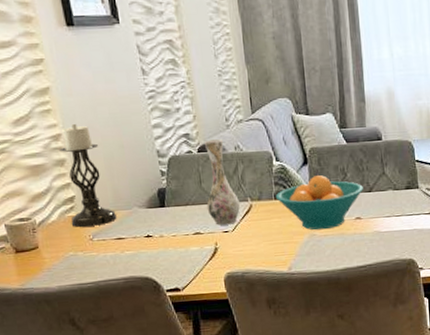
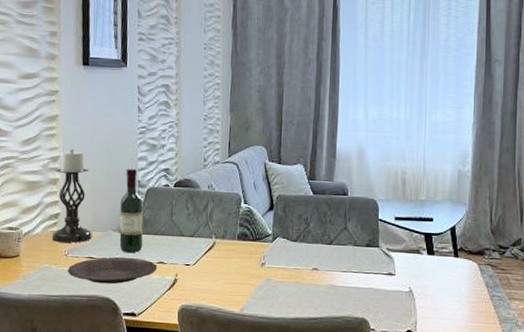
plate: none [96,232,195,264] -> present [67,256,157,284]
wine bottle: none [141,137,175,229] -> present [119,168,144,253]
vase: present [204,139,240,225] -> none [173,177,204,258]
fruit bowl: present [275,175,363,230] -> none [238,222,324,276]

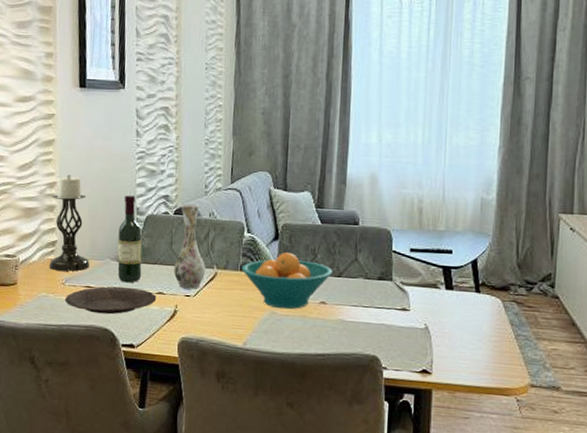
vase: none [173,177,204,258] -> present [173,204,205,289]
fruit bowl: none [238,222,324,276] -> present [241,252,332,310]

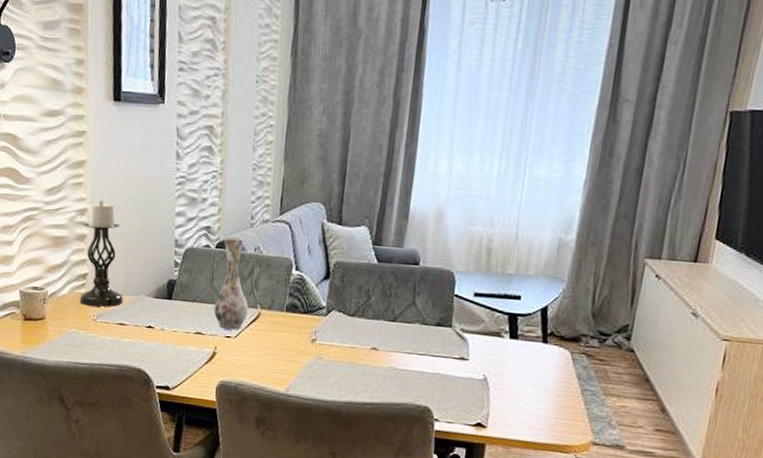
plate: present [64,286,157,315] -> none [96,324,195,354]
wine bottle: present [117,194,142,283] -> none [153,224,180,321]
fruit bowl: present [241,252,332,310] -> none [287,293,387,355]

